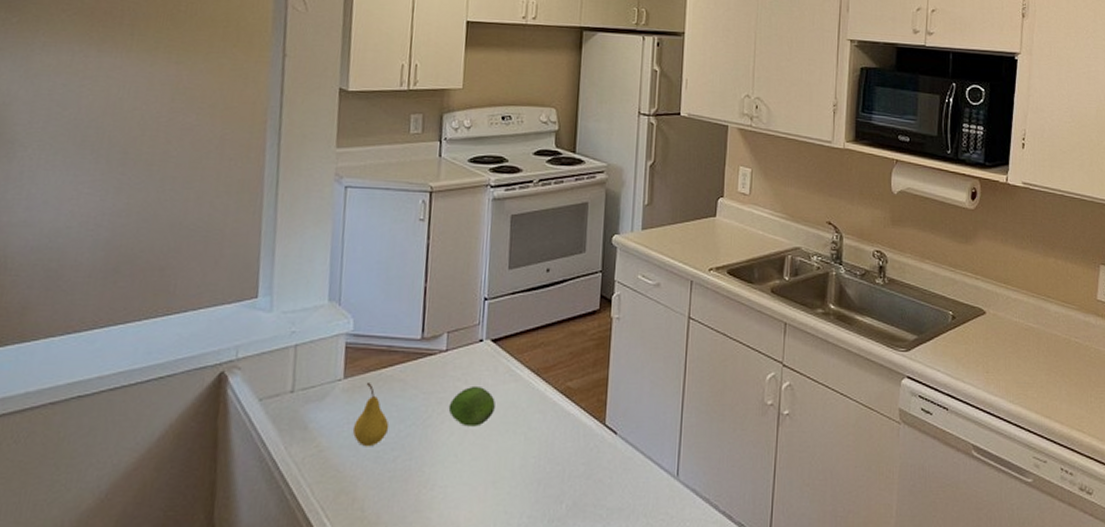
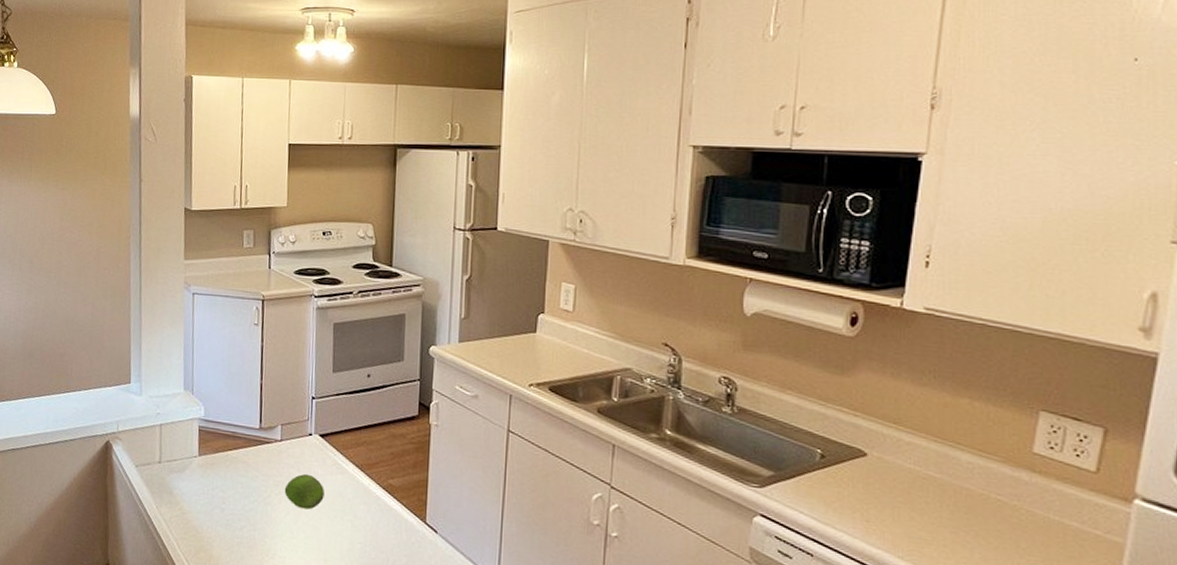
fruit: present [352,381,389,447] -> none [207,460,236,515]

